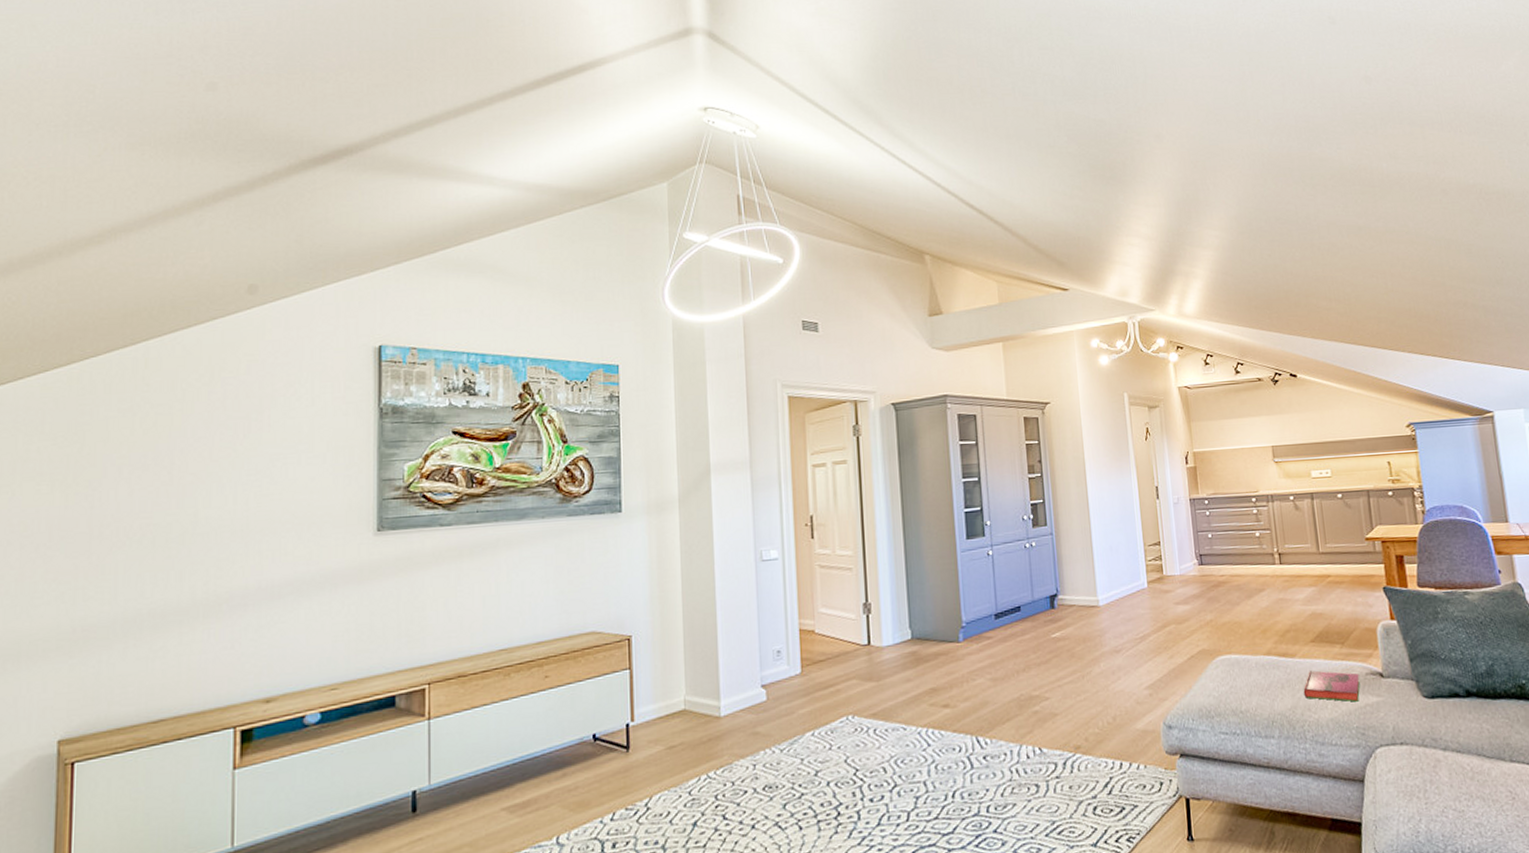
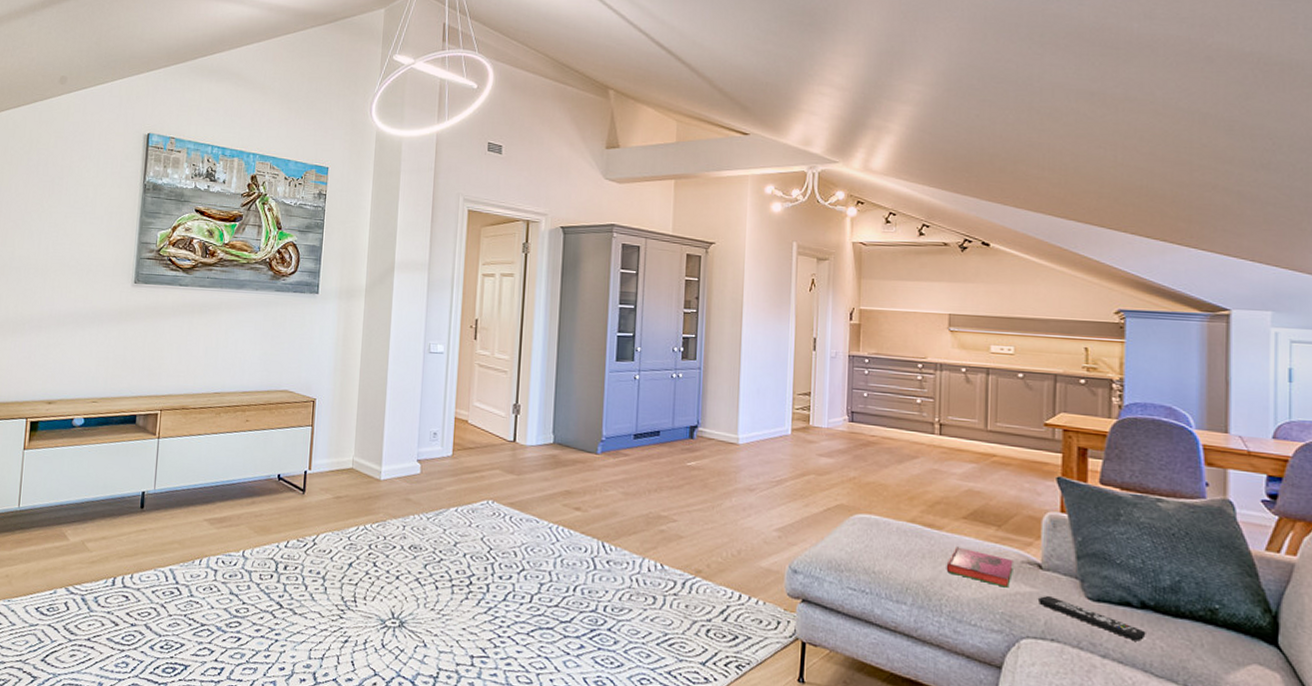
remote control: none [1384,701,1475,729] -> present [1037,595,1146,642]

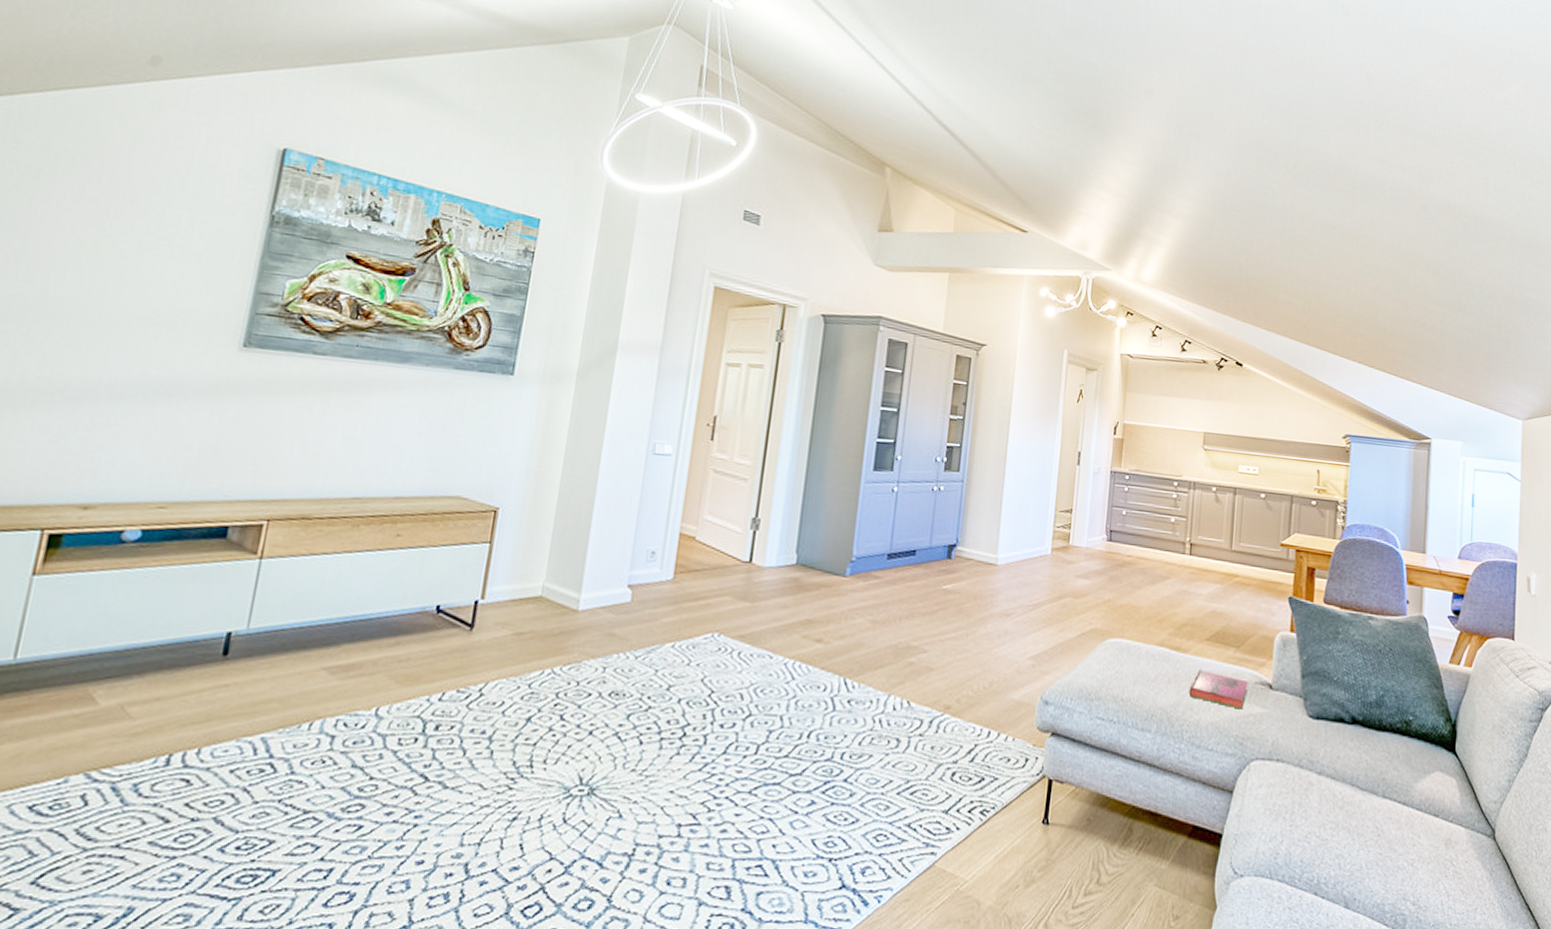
remote control: present [1037,595,1146,642] -> none [1267,715,1355,756]

